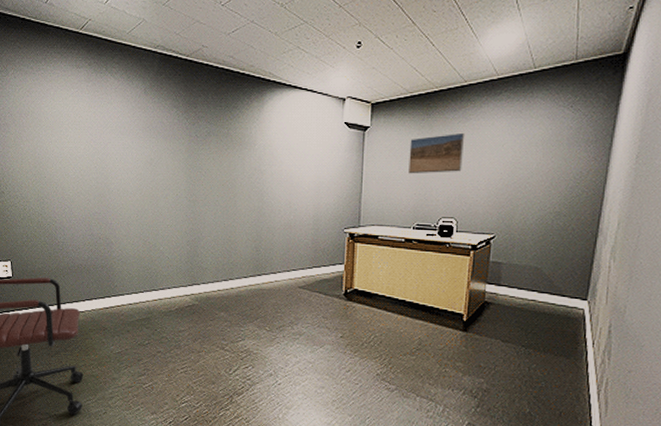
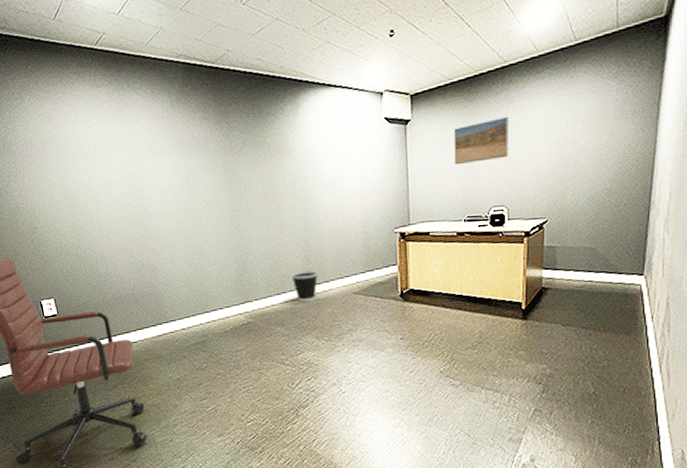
wastebasket: none [239,260,267,290] -> present [291,270,319,302]

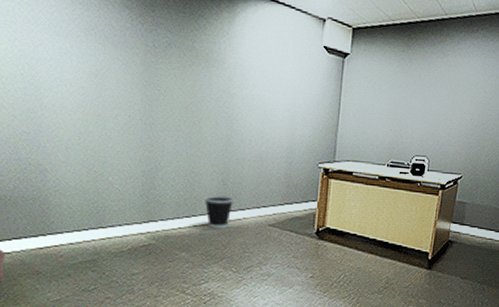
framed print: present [453,116,510,166] -> none [386,68,442,110]

